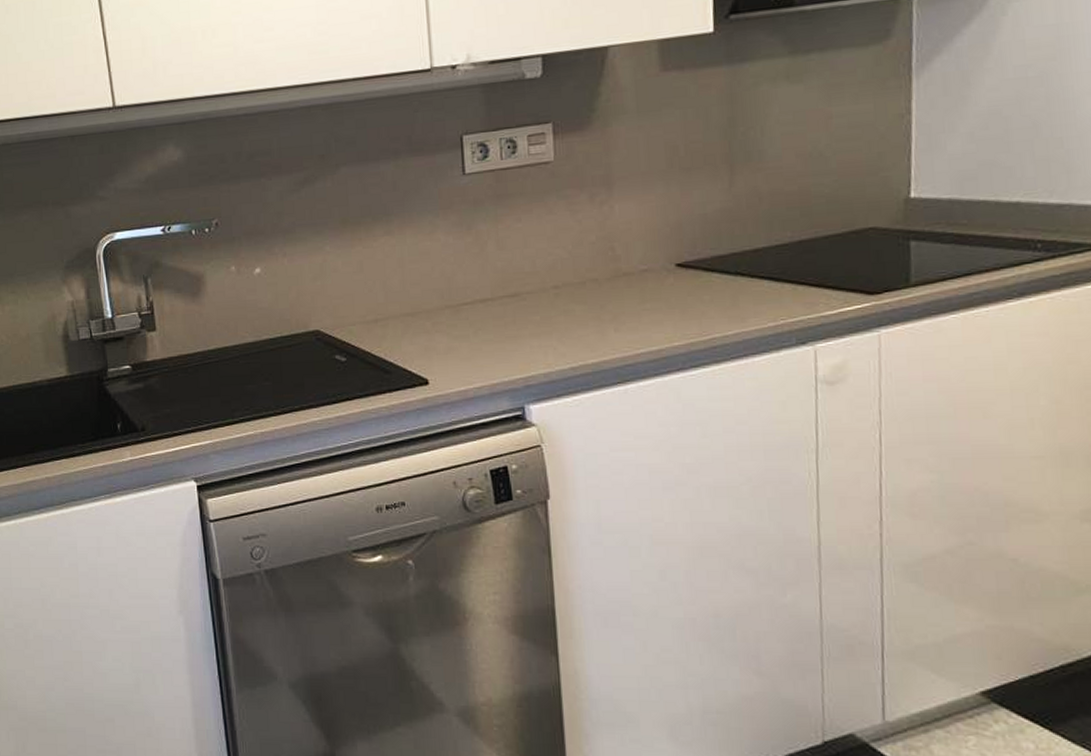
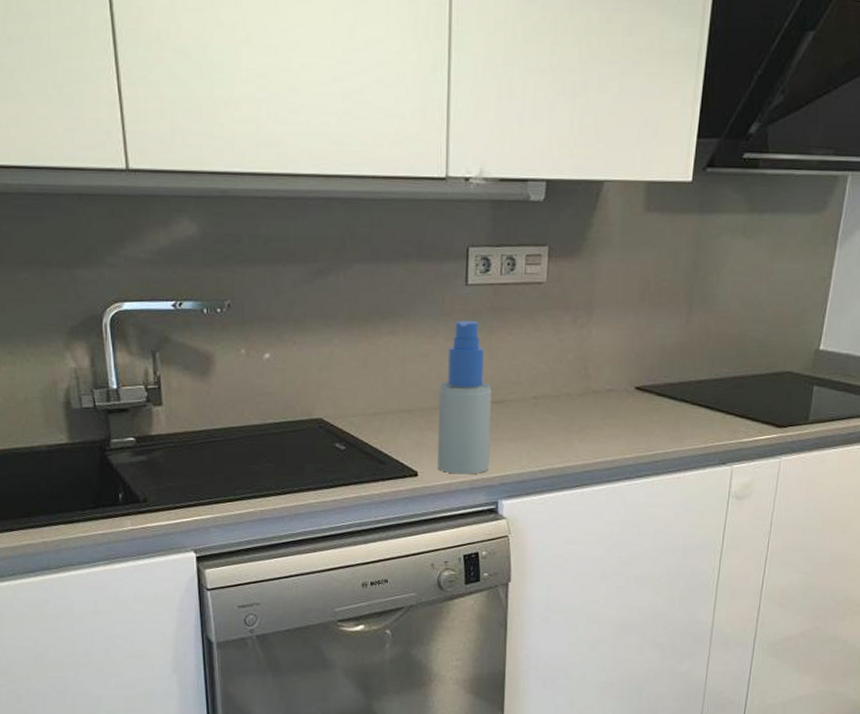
spray bottle: none [444,210,510,379] -> present [438,320,492,475]

